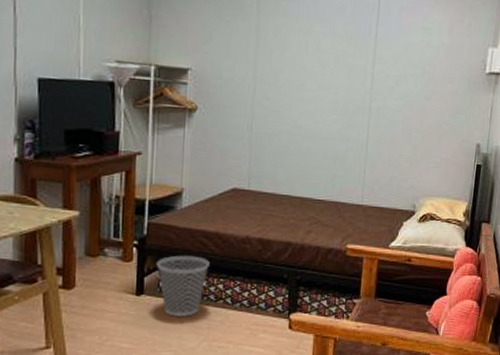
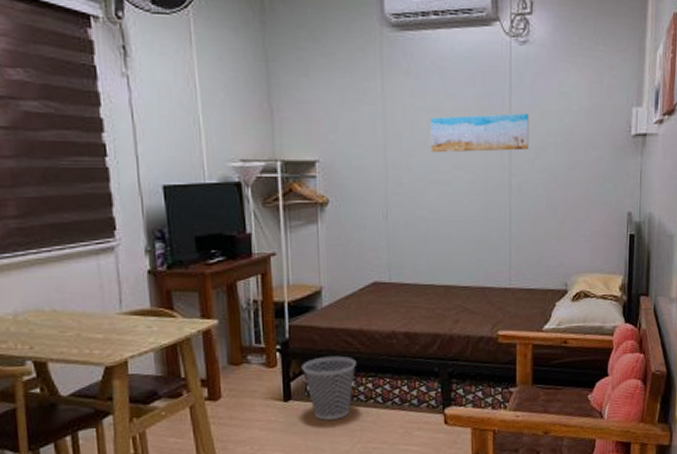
wall art: none [298,38,393,77] -> present [430,113,529,153]

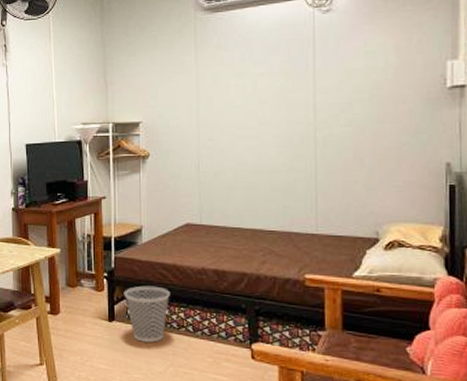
wall art: present [430,113,529,153] -> none [238,73,334,112]

